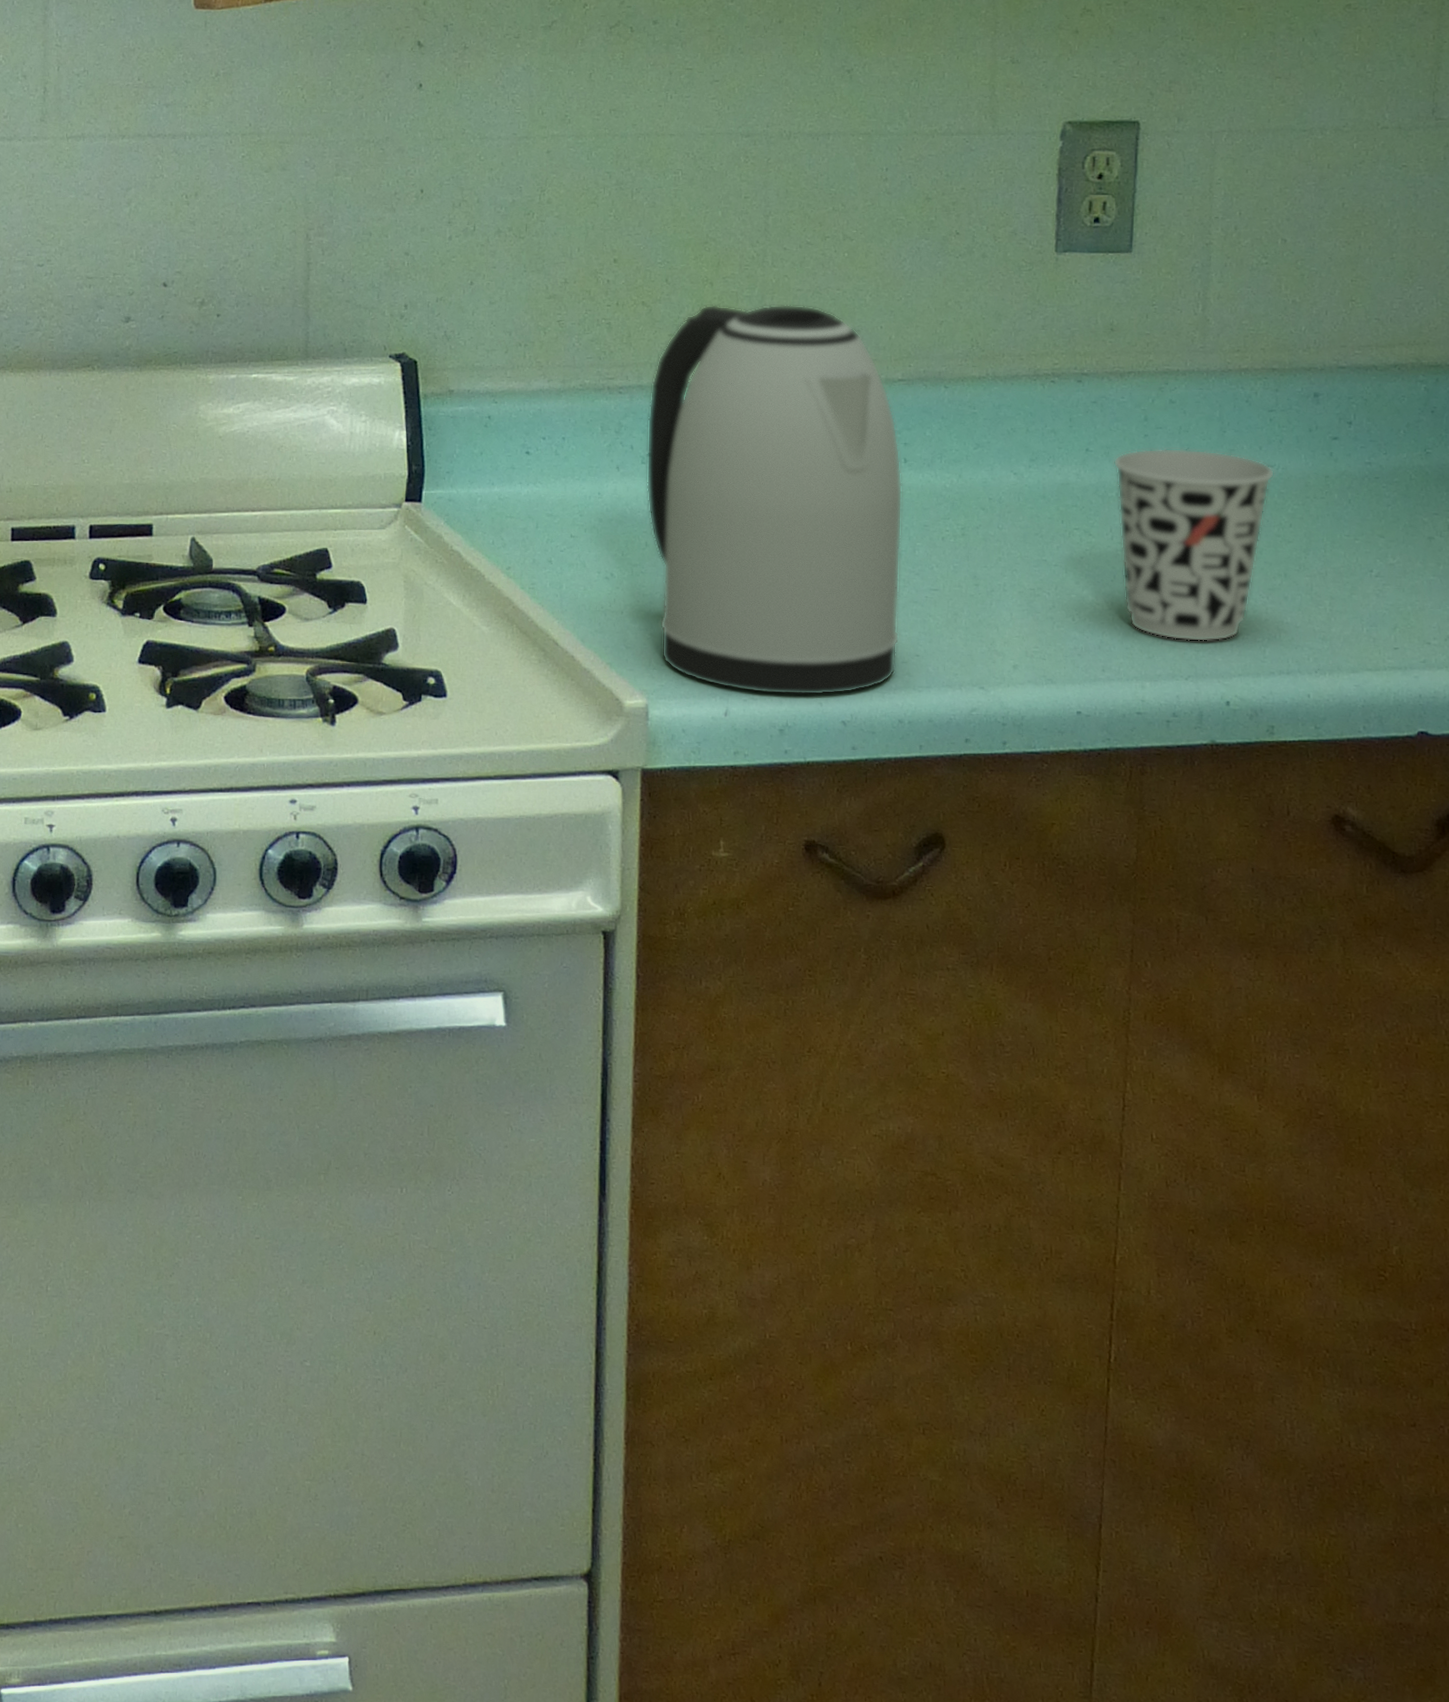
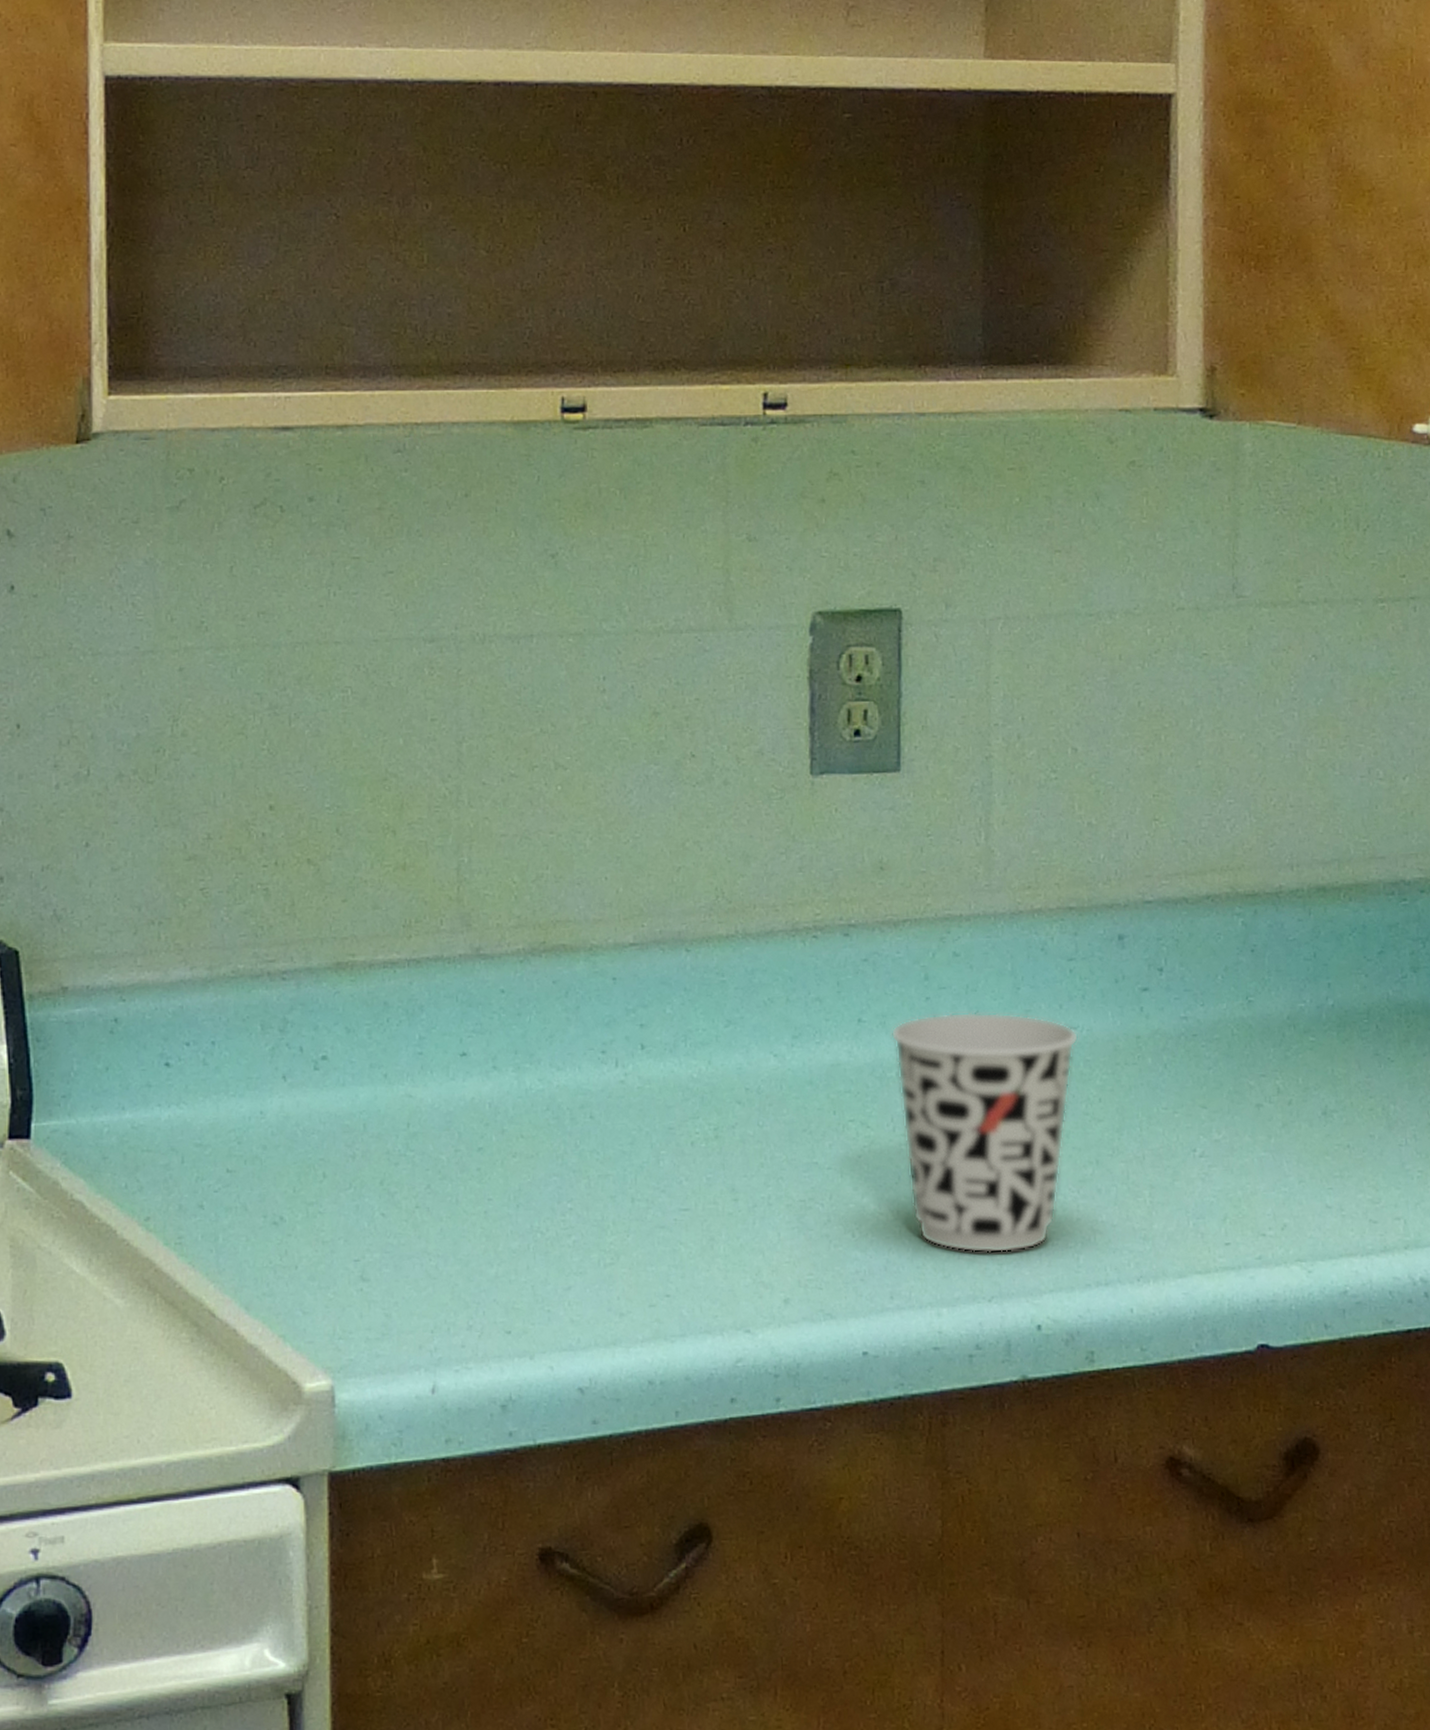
kettle: present [646,304,903,696] -> none [319,854,645,1361]

